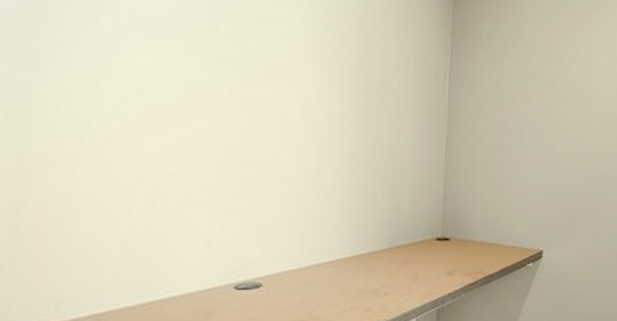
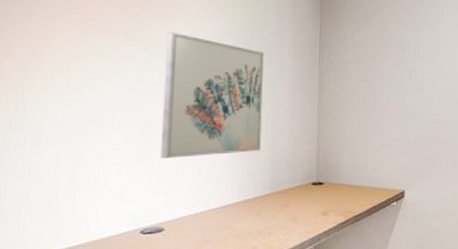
wall art: none [257,53,383,205] -> present [160,31,264,159]

